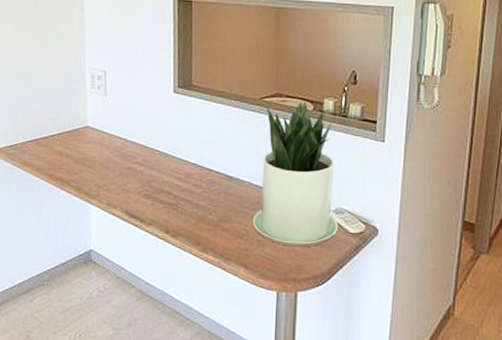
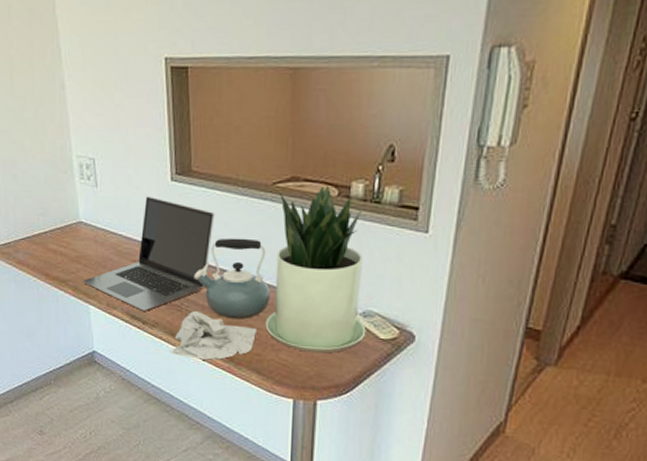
laptop: none [86,105,211,210] -> present [83,196,215,311]
tissue: none [163,210,245,256] -> present [169,311,256,360]
kettle: none [190,143,258,217] -> present [194,238,271,320]

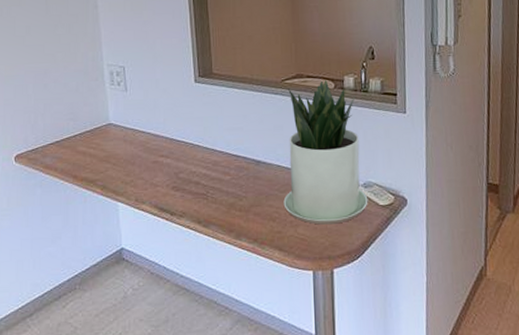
laptop: present [83,196,215,311] -> none [112,96,234,203]
tissue: present [169,311,256,360] -> none [196,198,276,244]
kettle: present [194,238,271,320] -> none [218,128,286,202]

